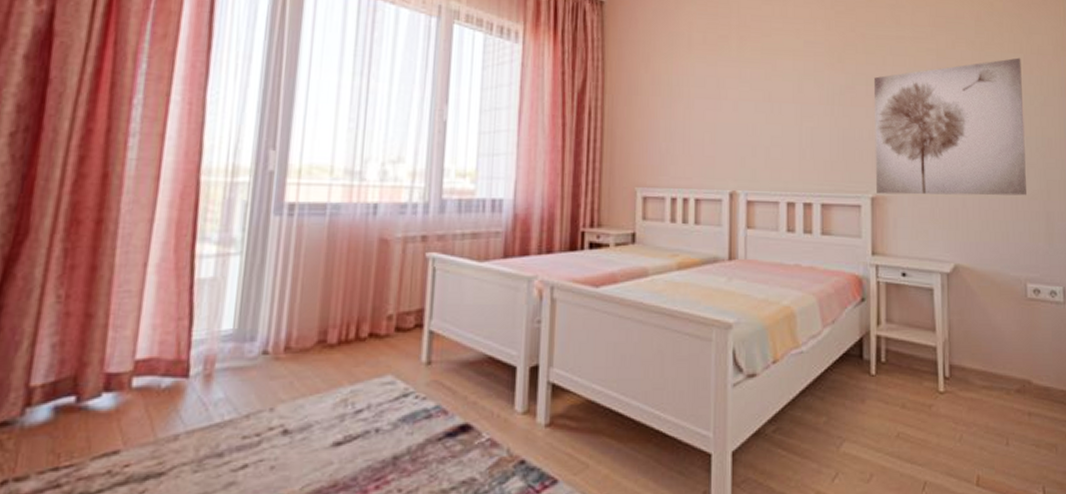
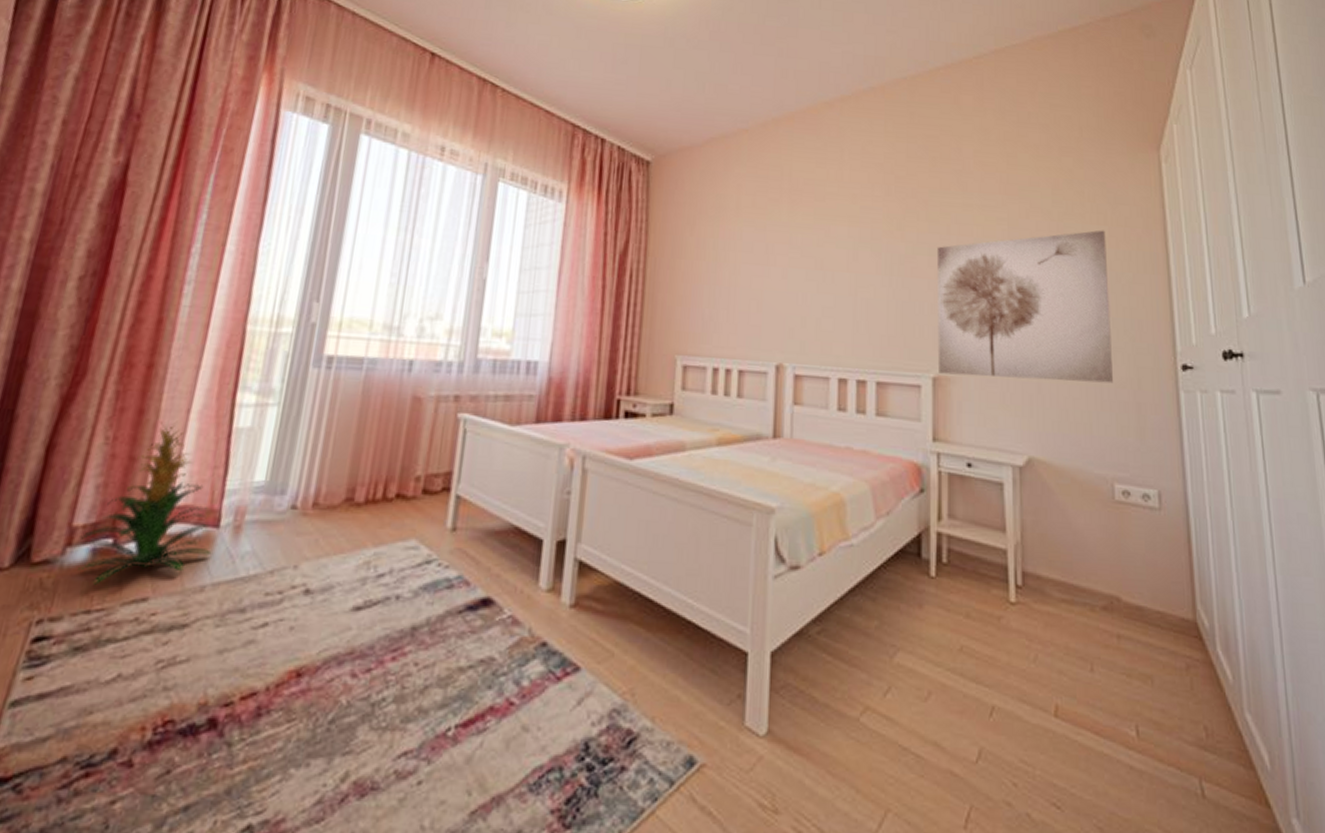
indoor plant: none [37,275,185,442] -> present [78,421,214,585]

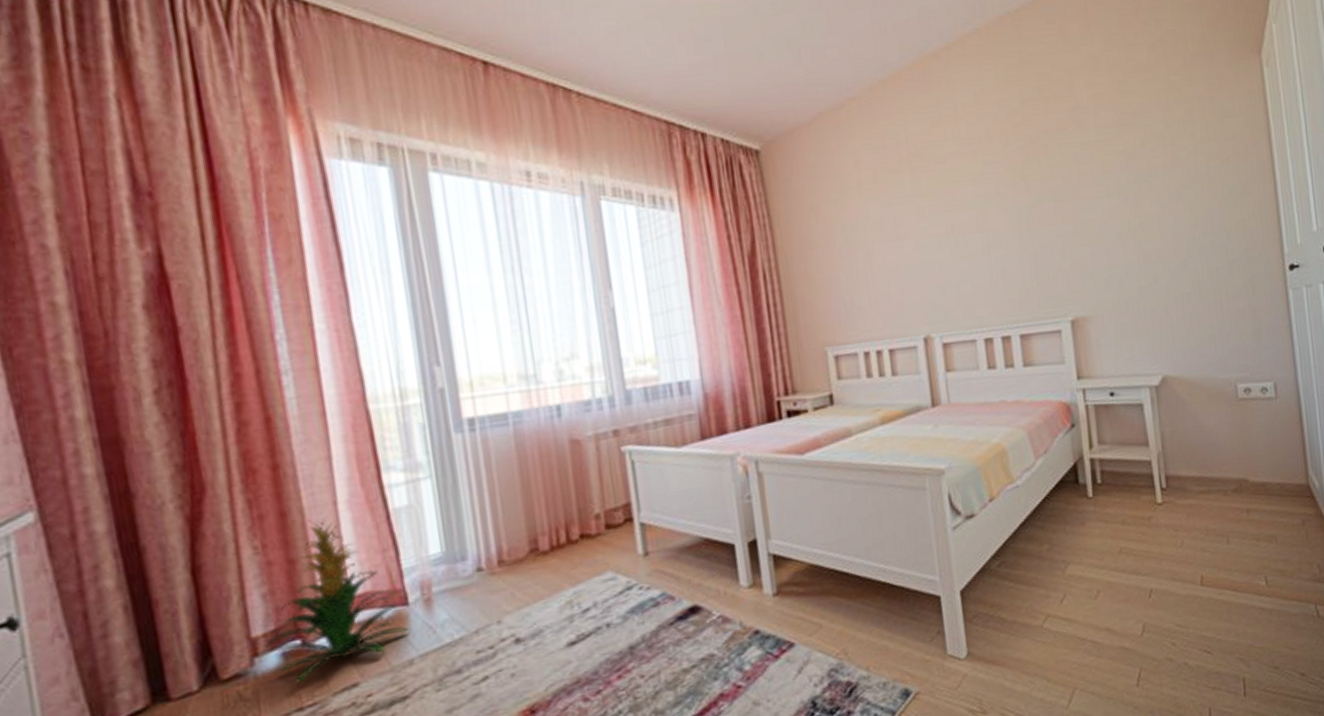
wall art: present [936,230,1113,384] -> none [1060,146,1231,316]

